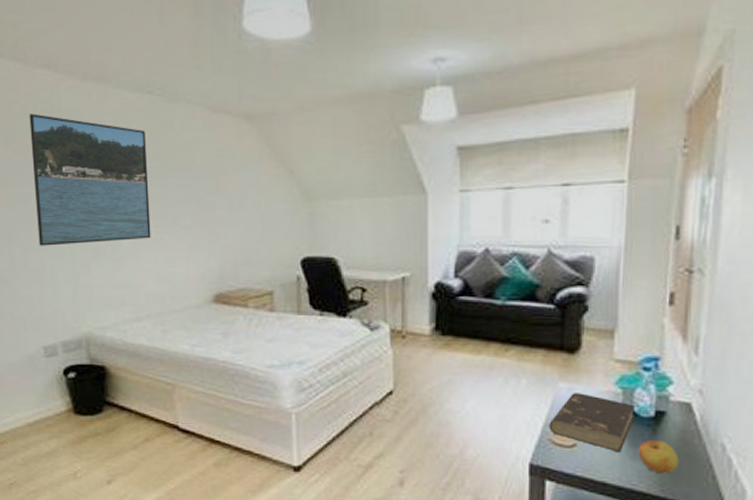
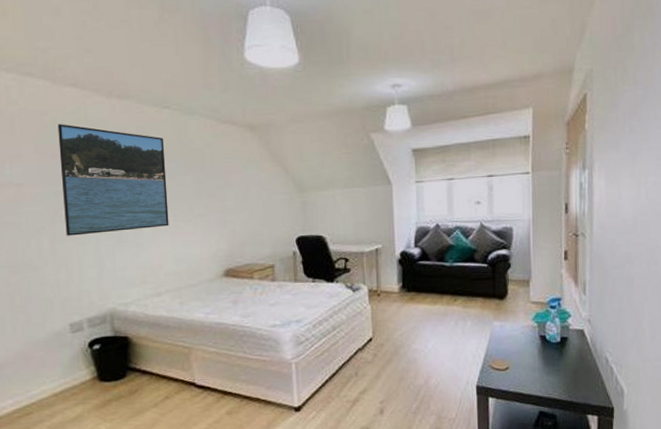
book: present [549,393,635,453] -> none [488,328,547,371]
apple: present [638,440,679,474] -> none [551,359,579,384]

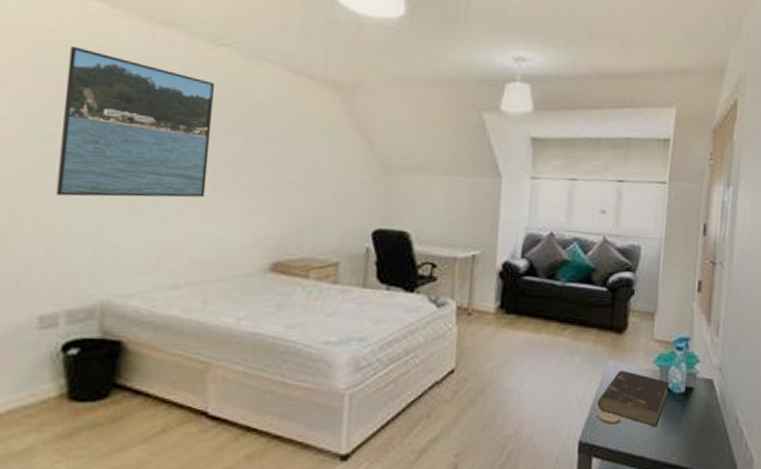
book: none [488,328,547,371] -> present [597,371,669,427]

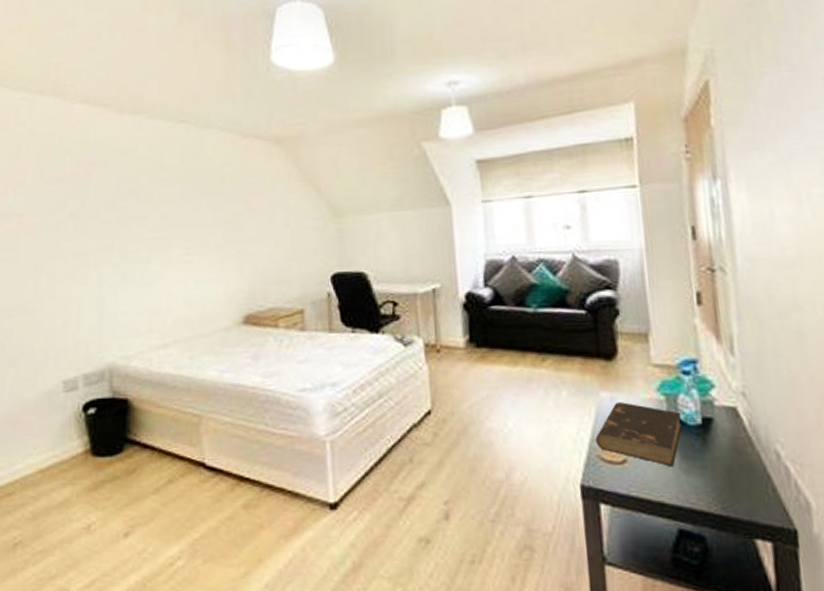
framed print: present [56,46,215,198] -> none [65,144,181,274]

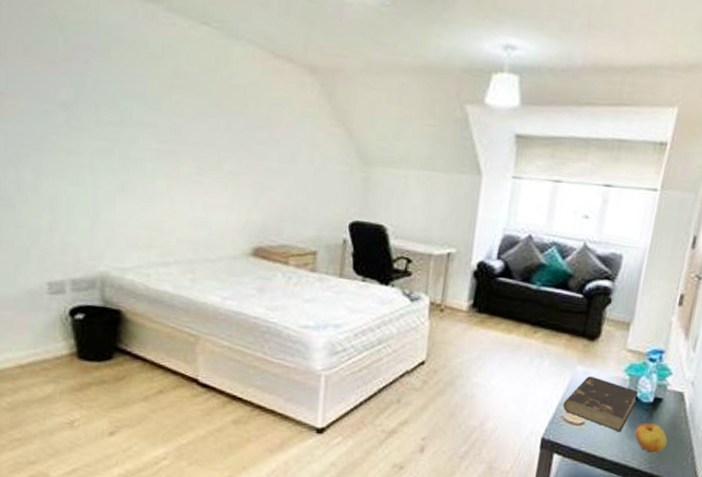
apple: none [691,451,736,489] -> present [635,423,668,453]

